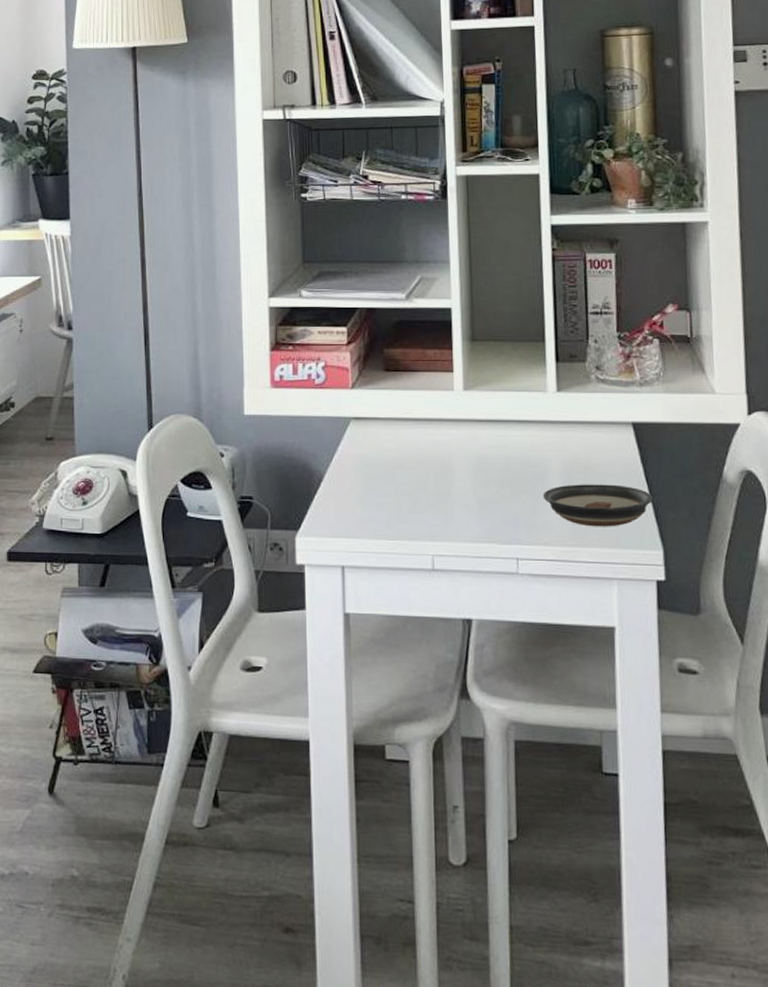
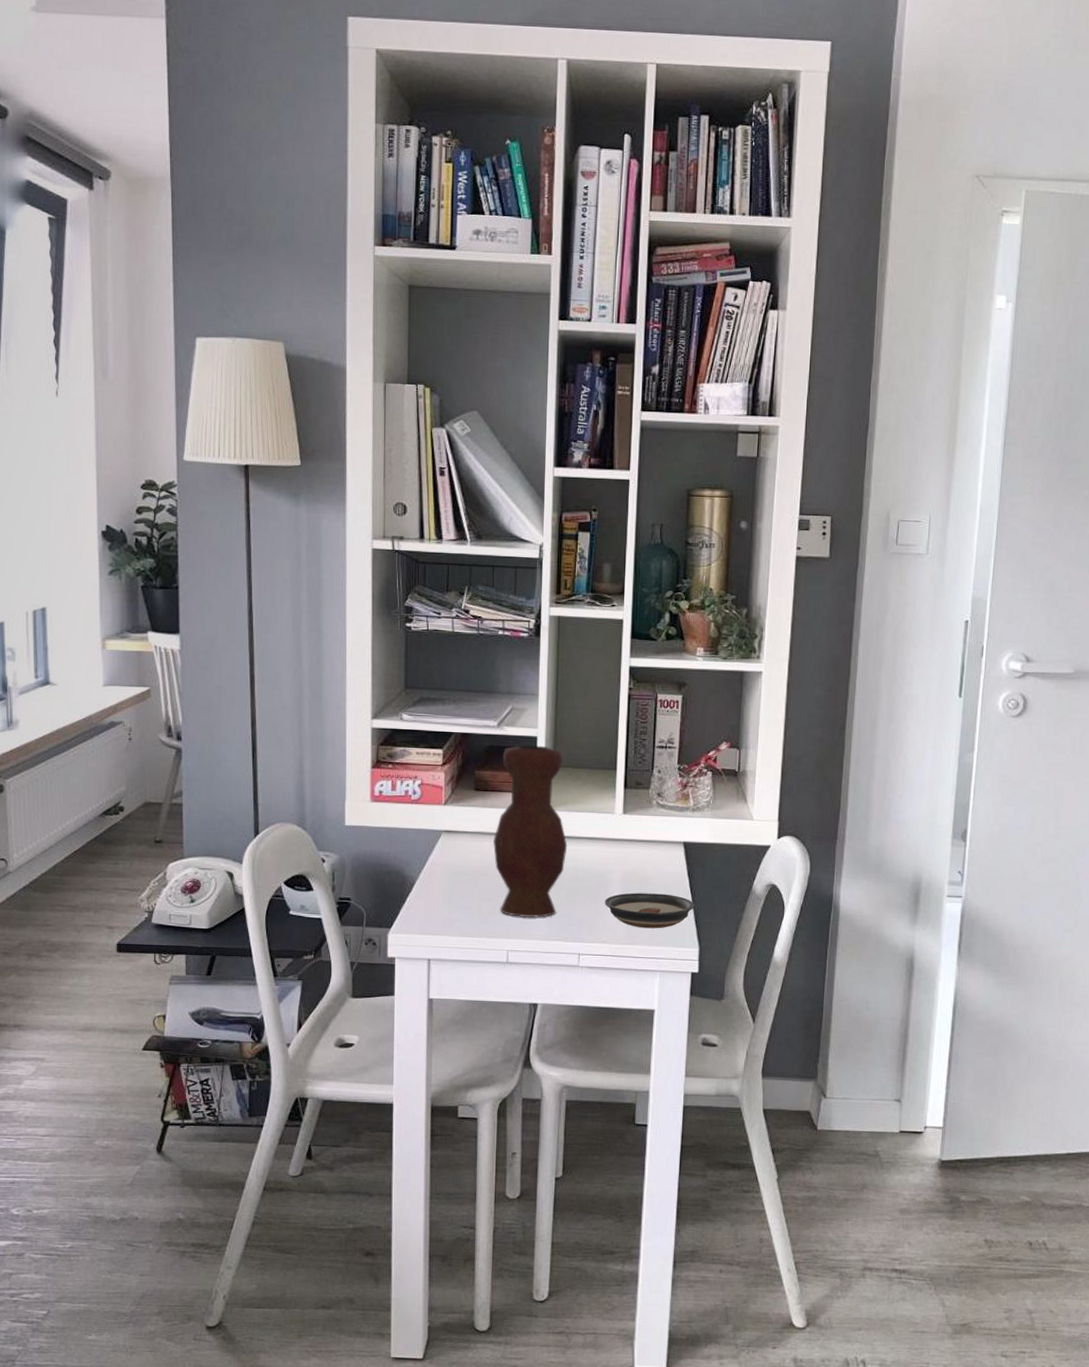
vase: none [408,318,495,517] -> present [492,745,568,918]

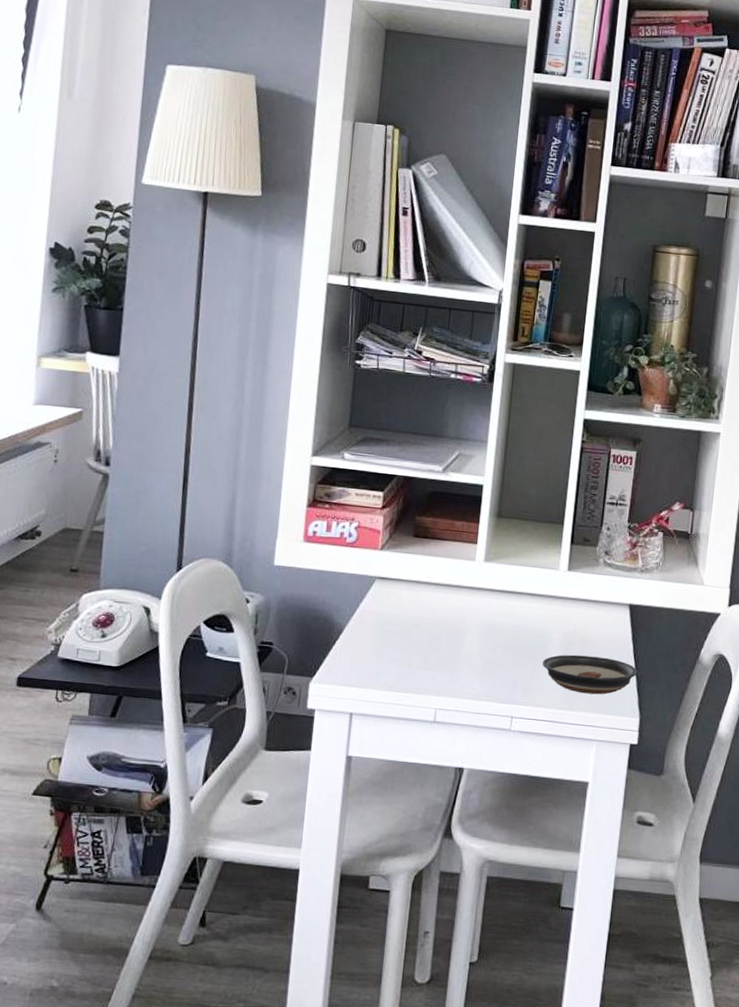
vase: present [492,745,568,918] -> none [428,492,508,676]

